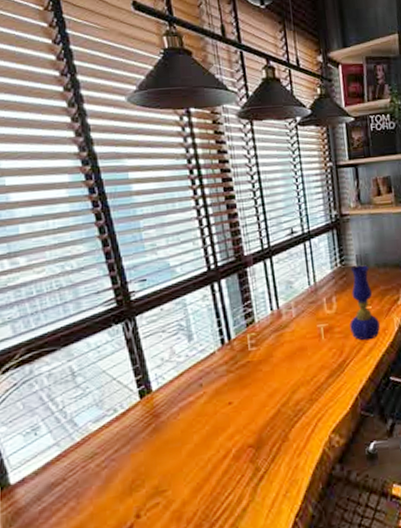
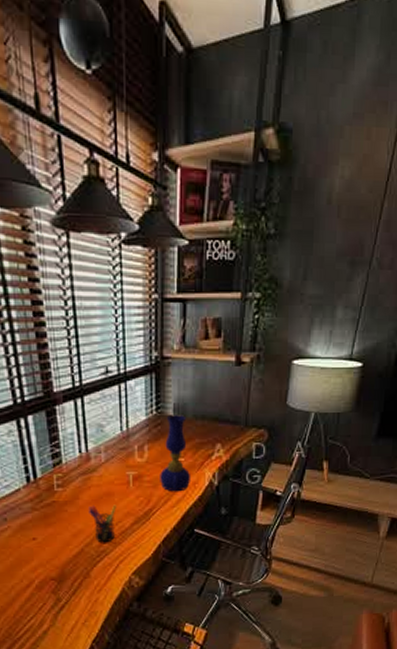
pen holder: none [283,359,311,401] -> present [88,504,117,543]

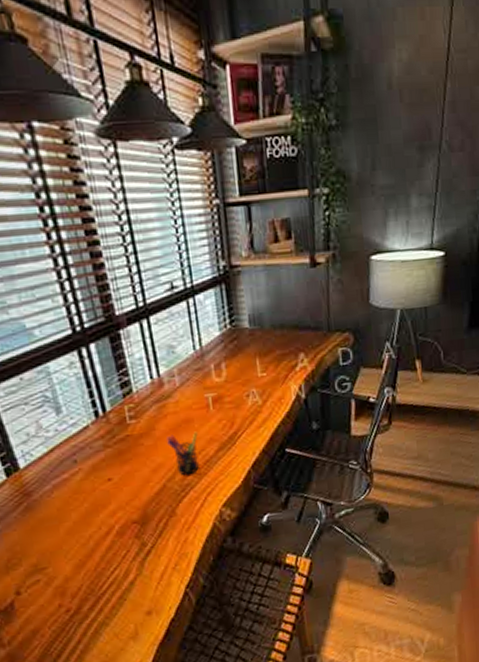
oil lamp: present [160,415,191,492] -> none [241,326,276,411]

